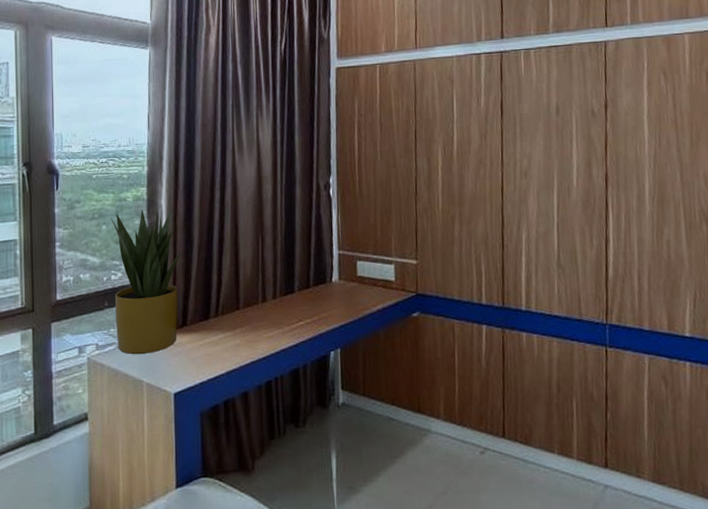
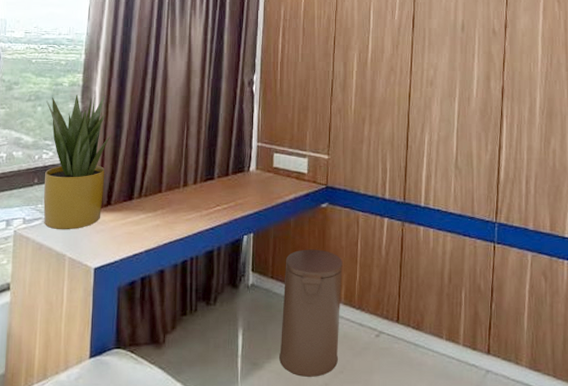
trash bin: none [377,362,441,500] -> present [279,249,343,377]

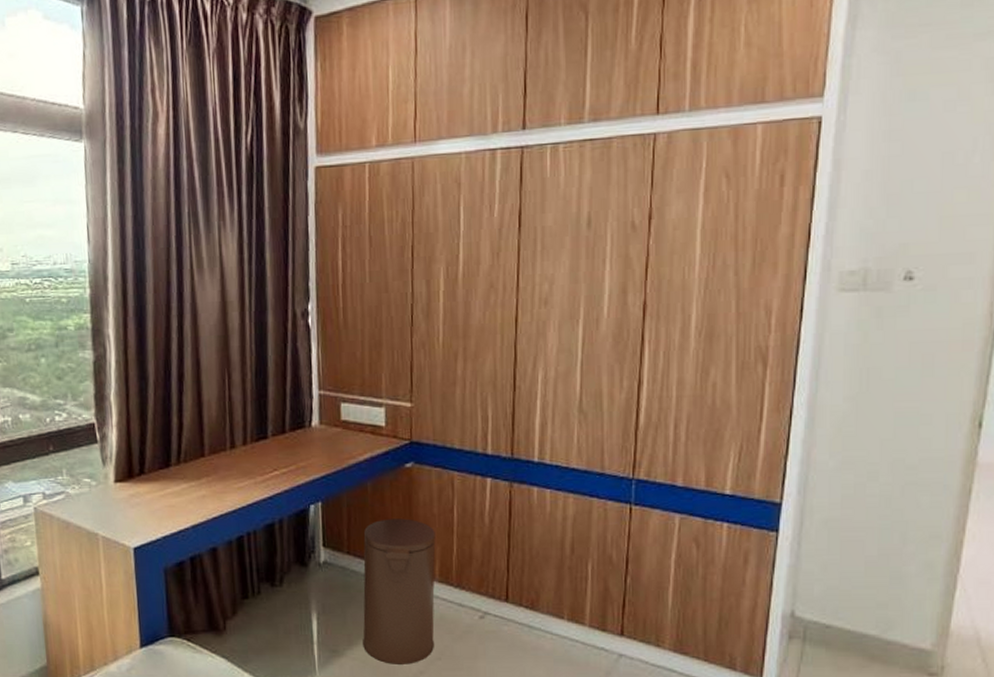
planter: present [43,94,113,229] -> none [50,339,137,504]

